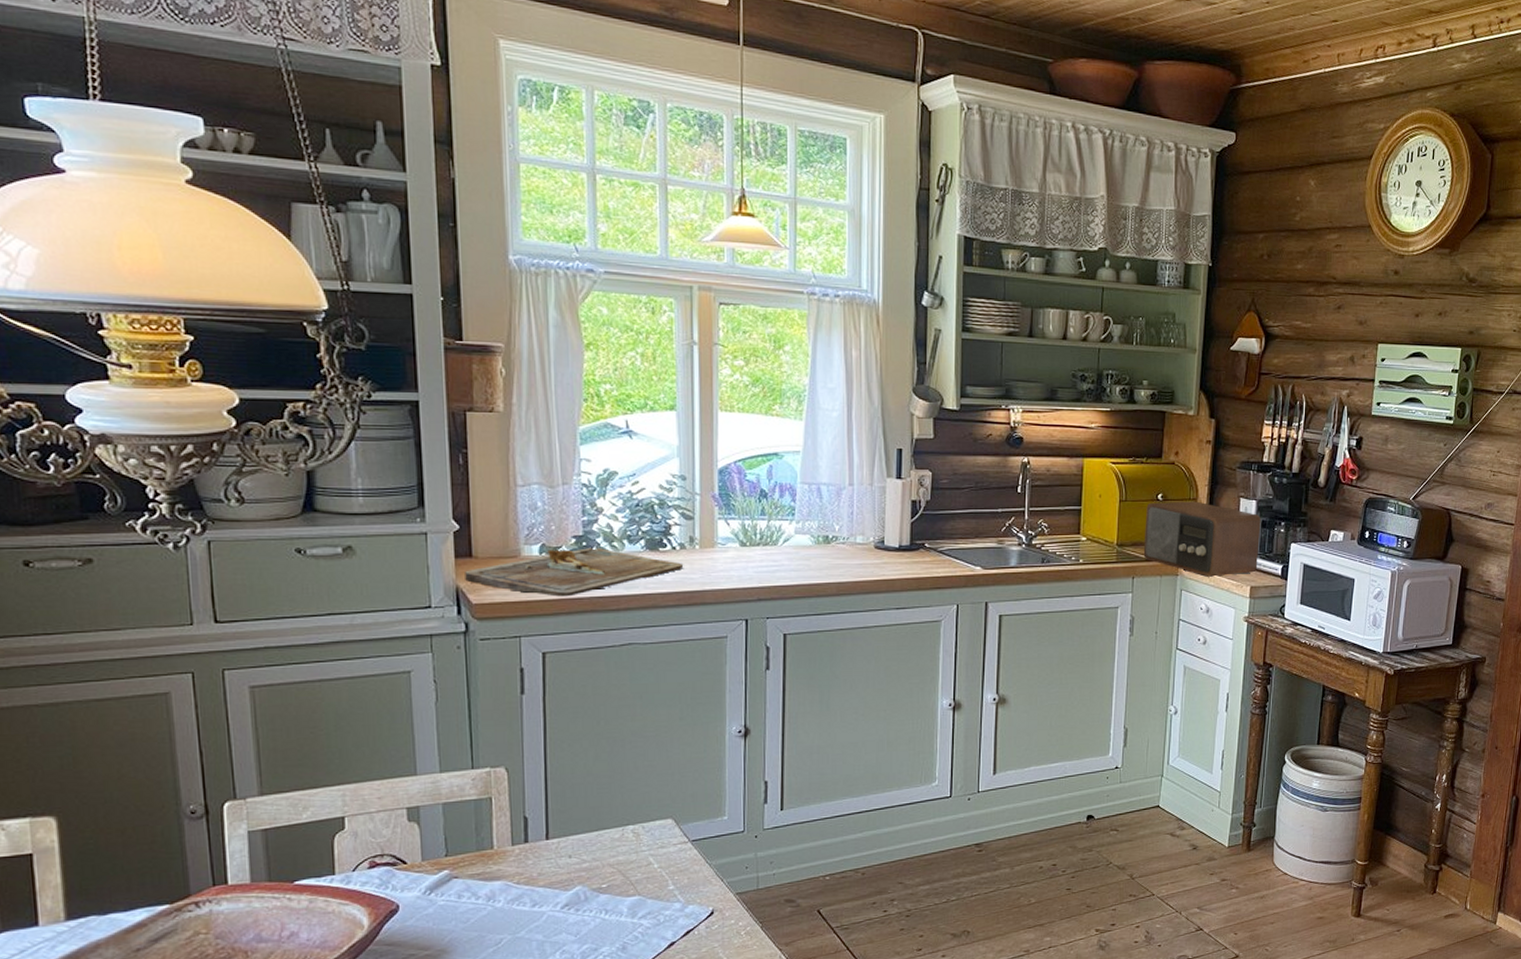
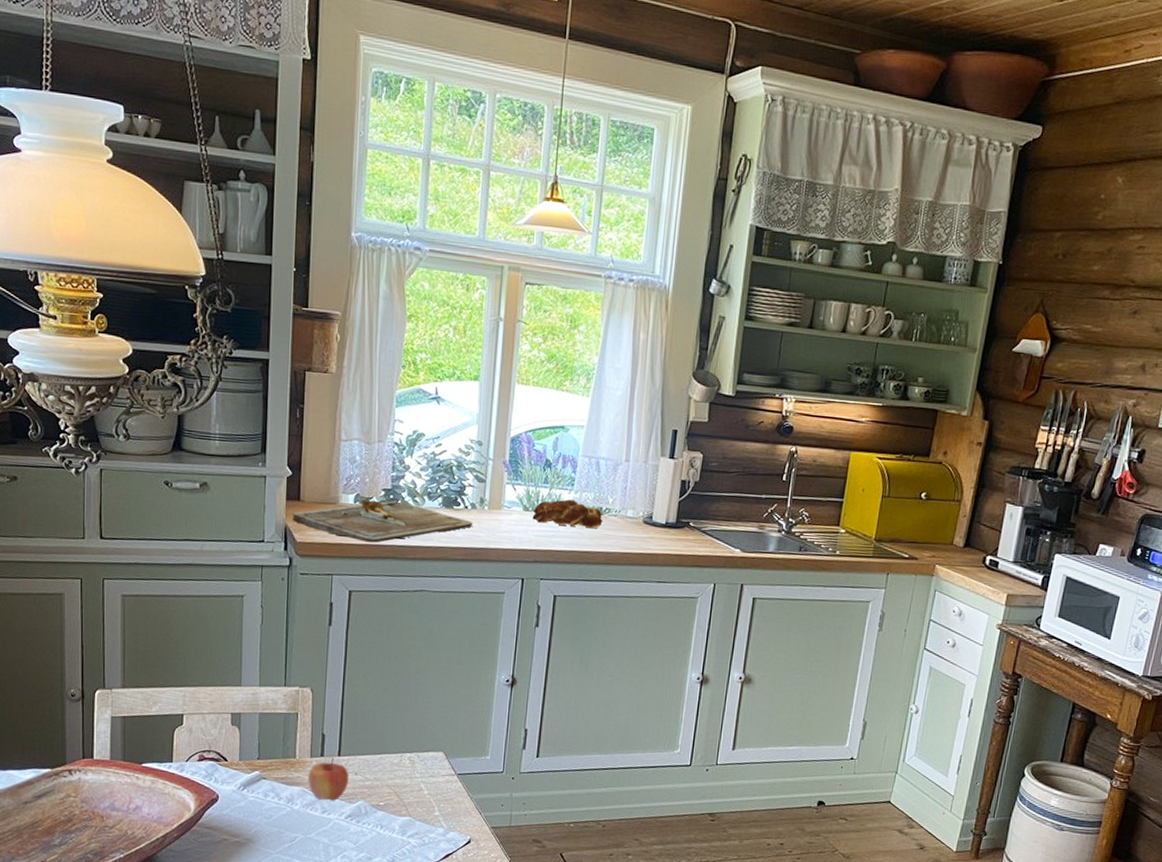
apple: none [511,842,562,894] -> present [308,757,349,801]
bread loaf: none [751,530,831,559] -> present [532,499,603,529]
radio: present [1143,501,1261,577] -> none [900,500,1026,581]

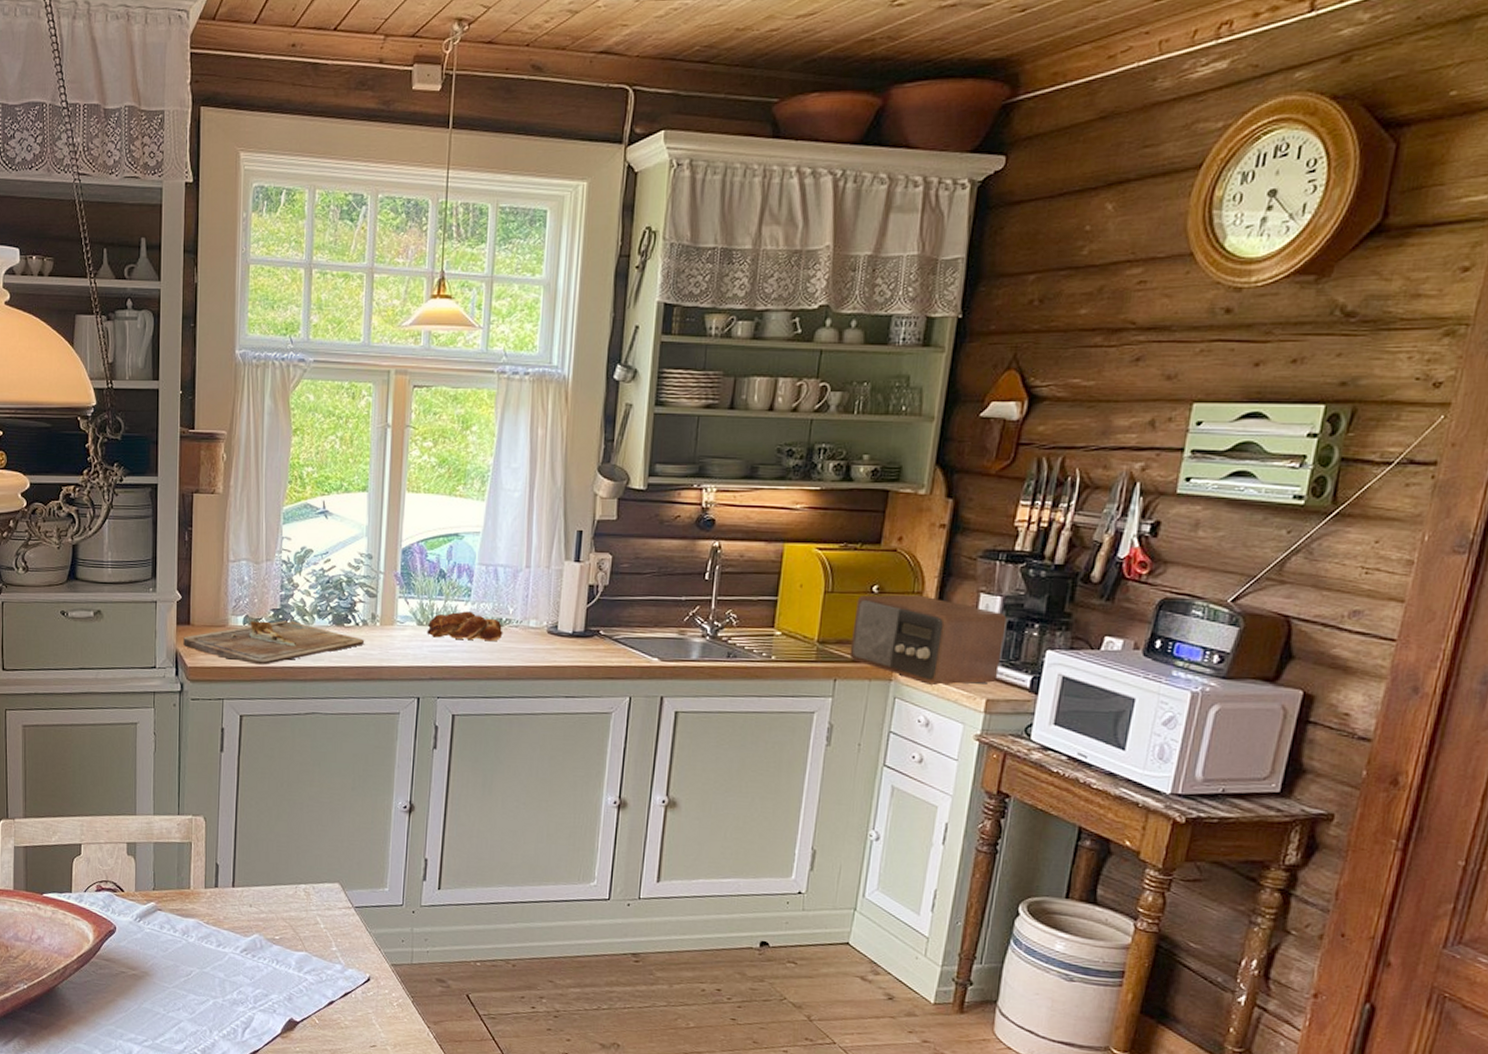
apple: present [308,757,349,801] -> none [203,889,244,935]
radio: none [900,500,1026,581] -> present [849,594,1007,685]

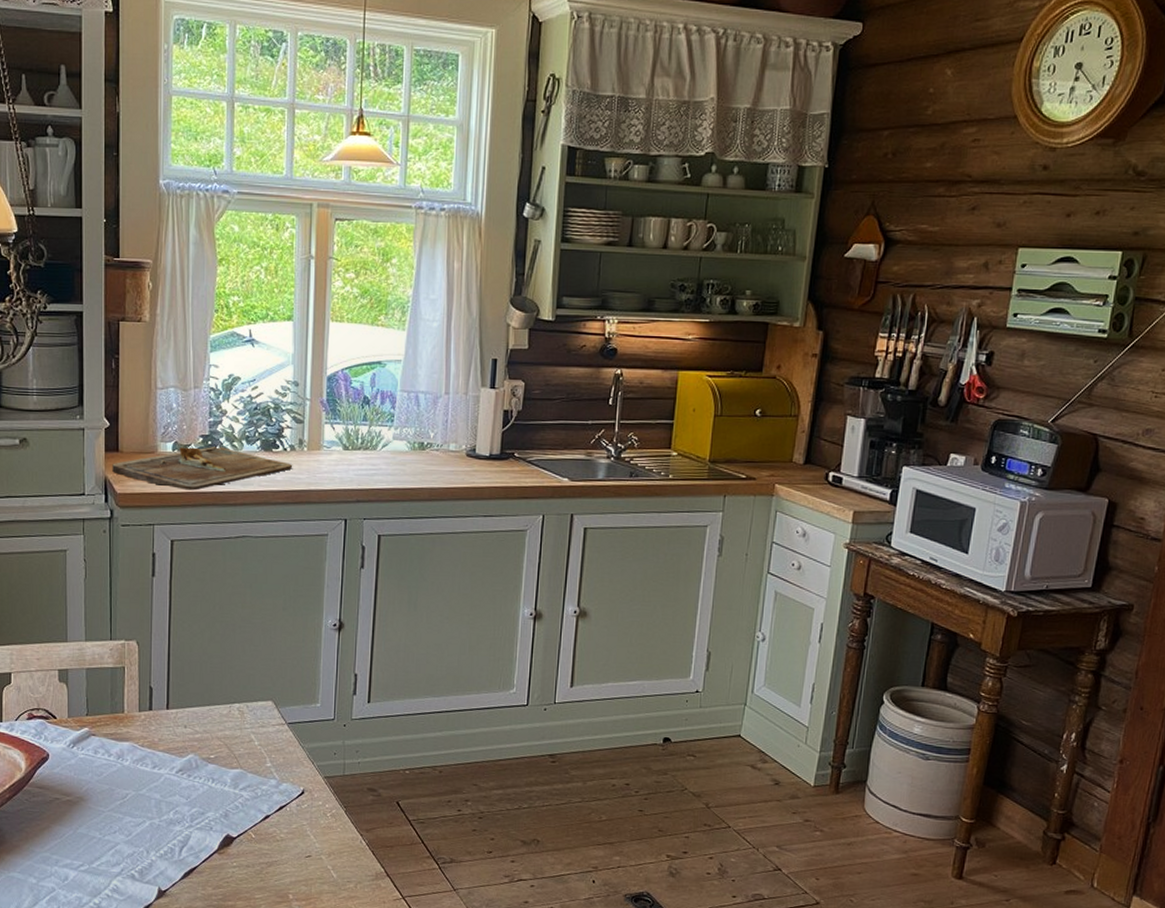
bread loaf: present [427,611,503,642] -> none [352,436,425,465]
radio: present [849,594,1007,685] -> none [737,417,870,499]

